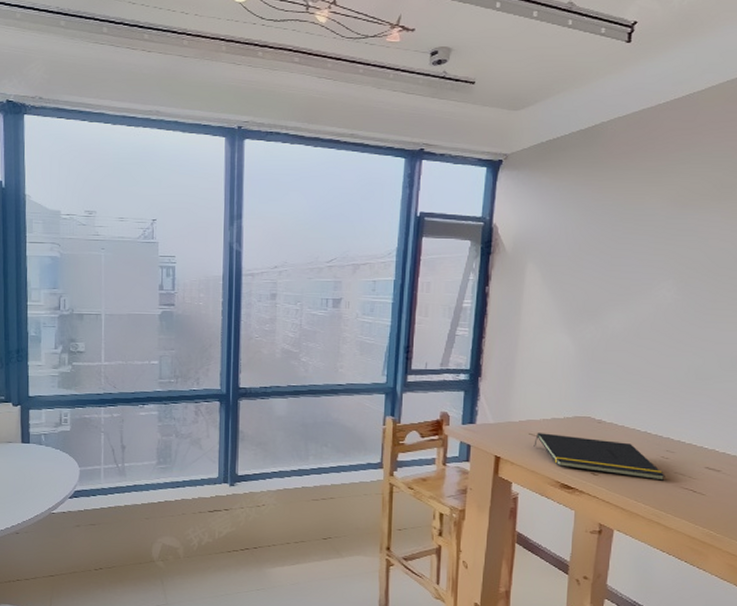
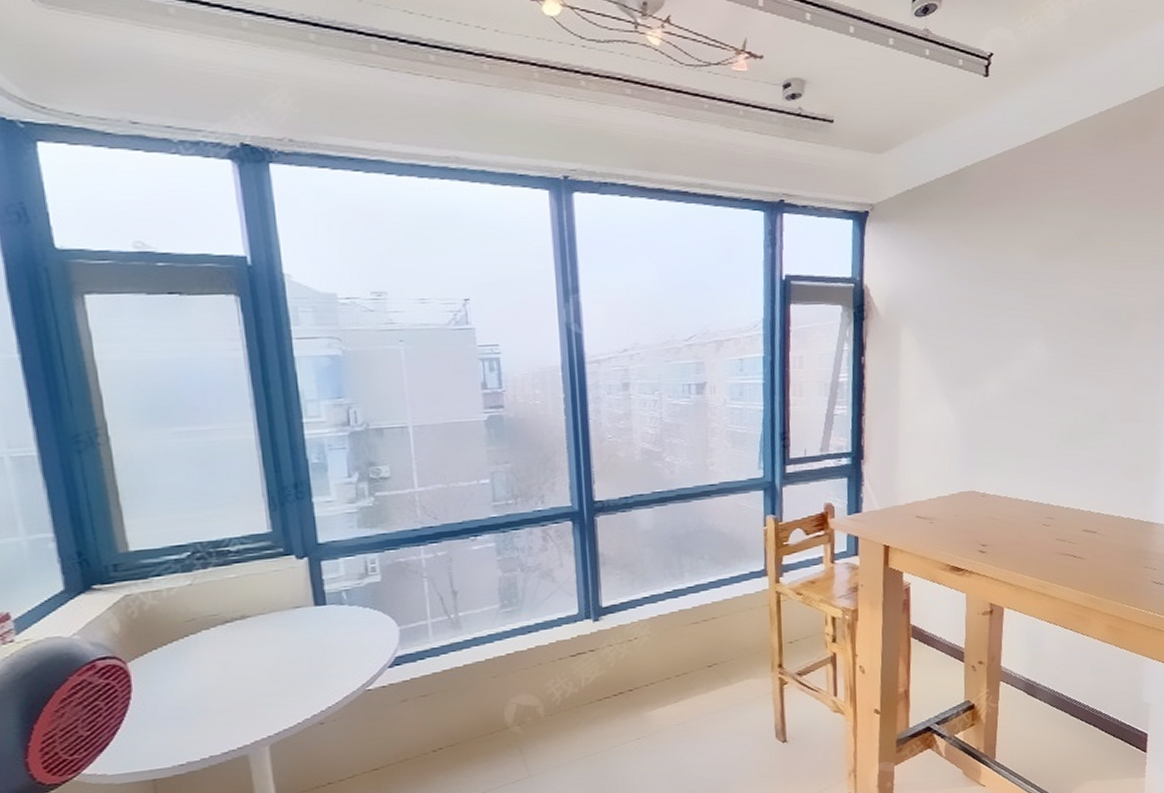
notepad: present [534,433,665,481] -> none [922,513,1048,550]

